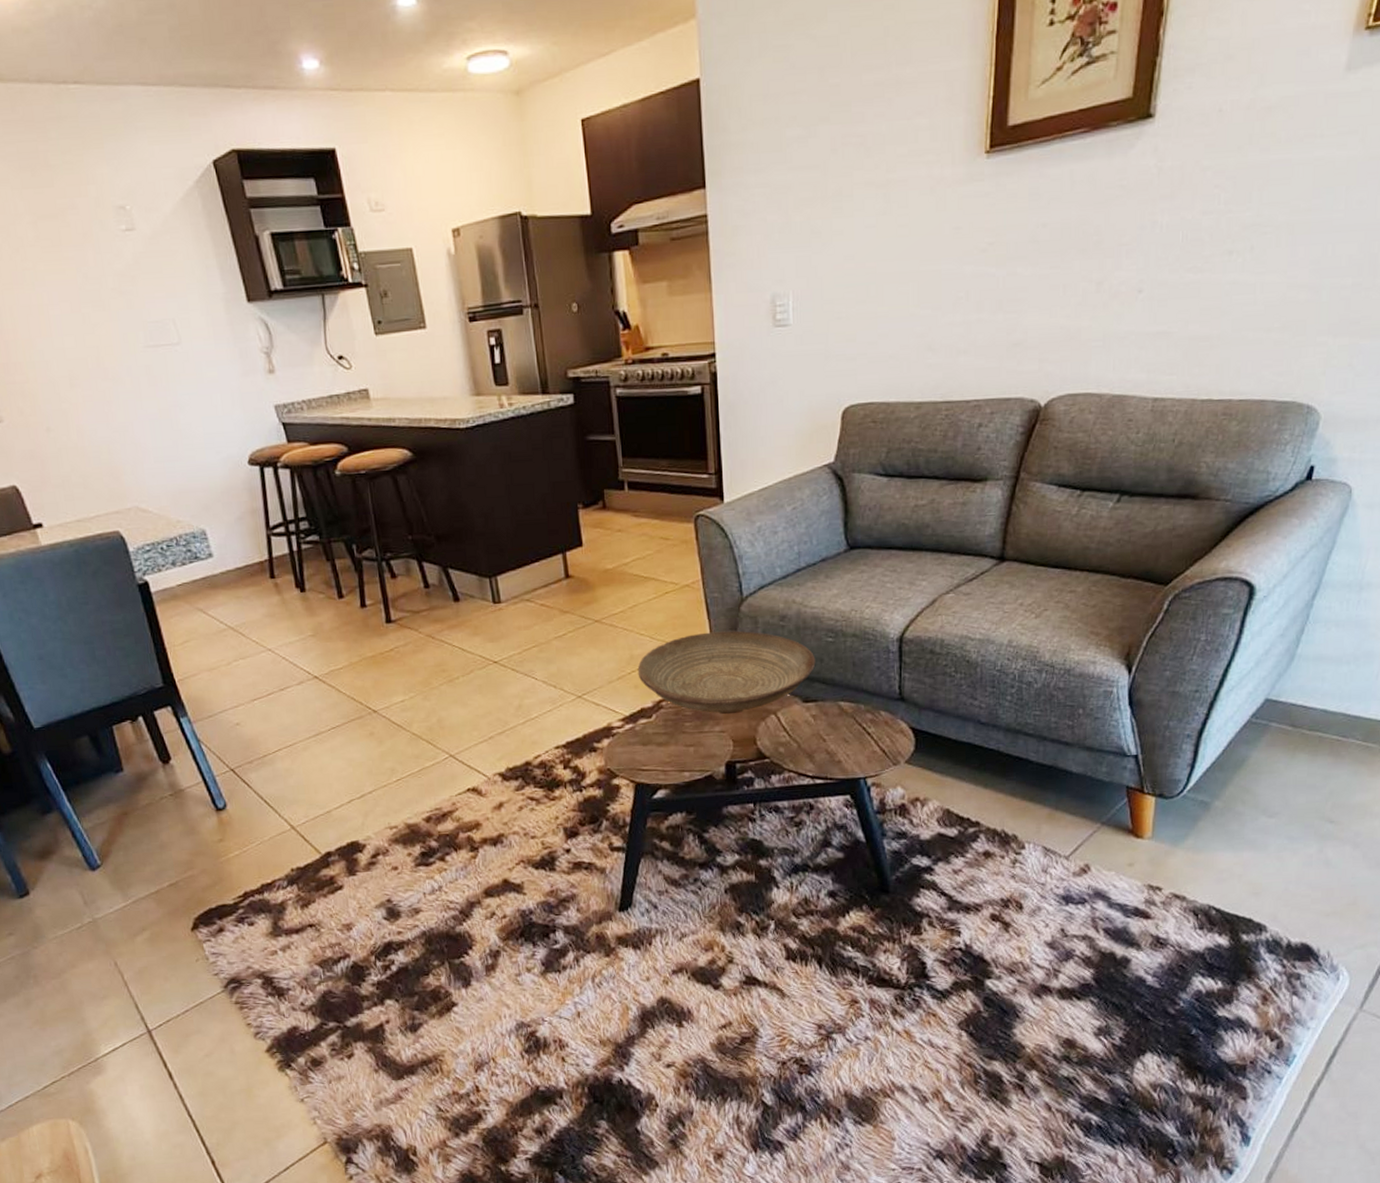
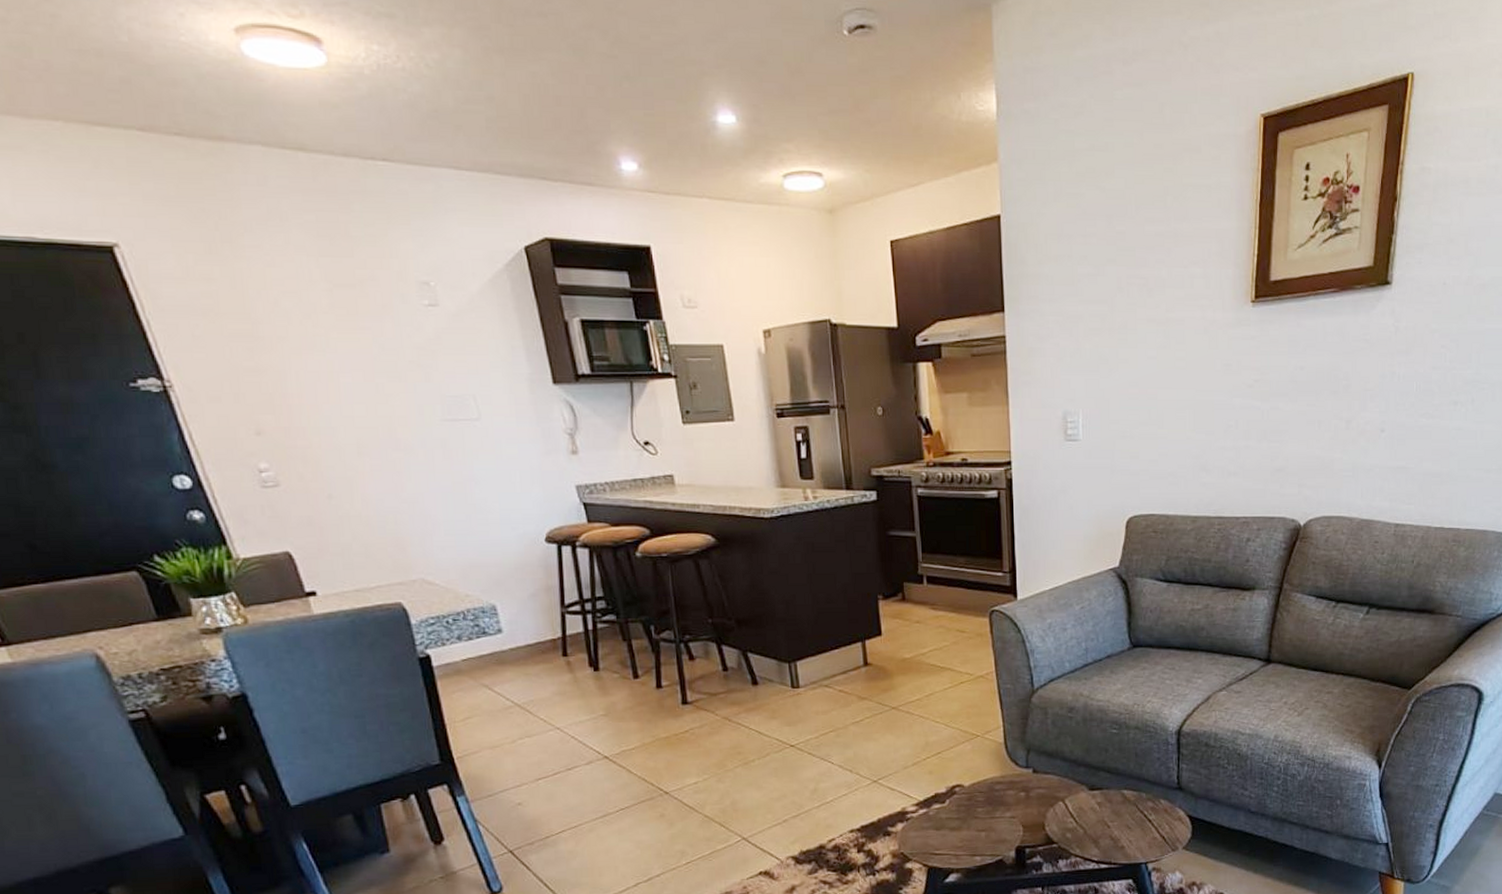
decorative bowl: present [637,630,816,714] -> none [932,720,1101,800]

